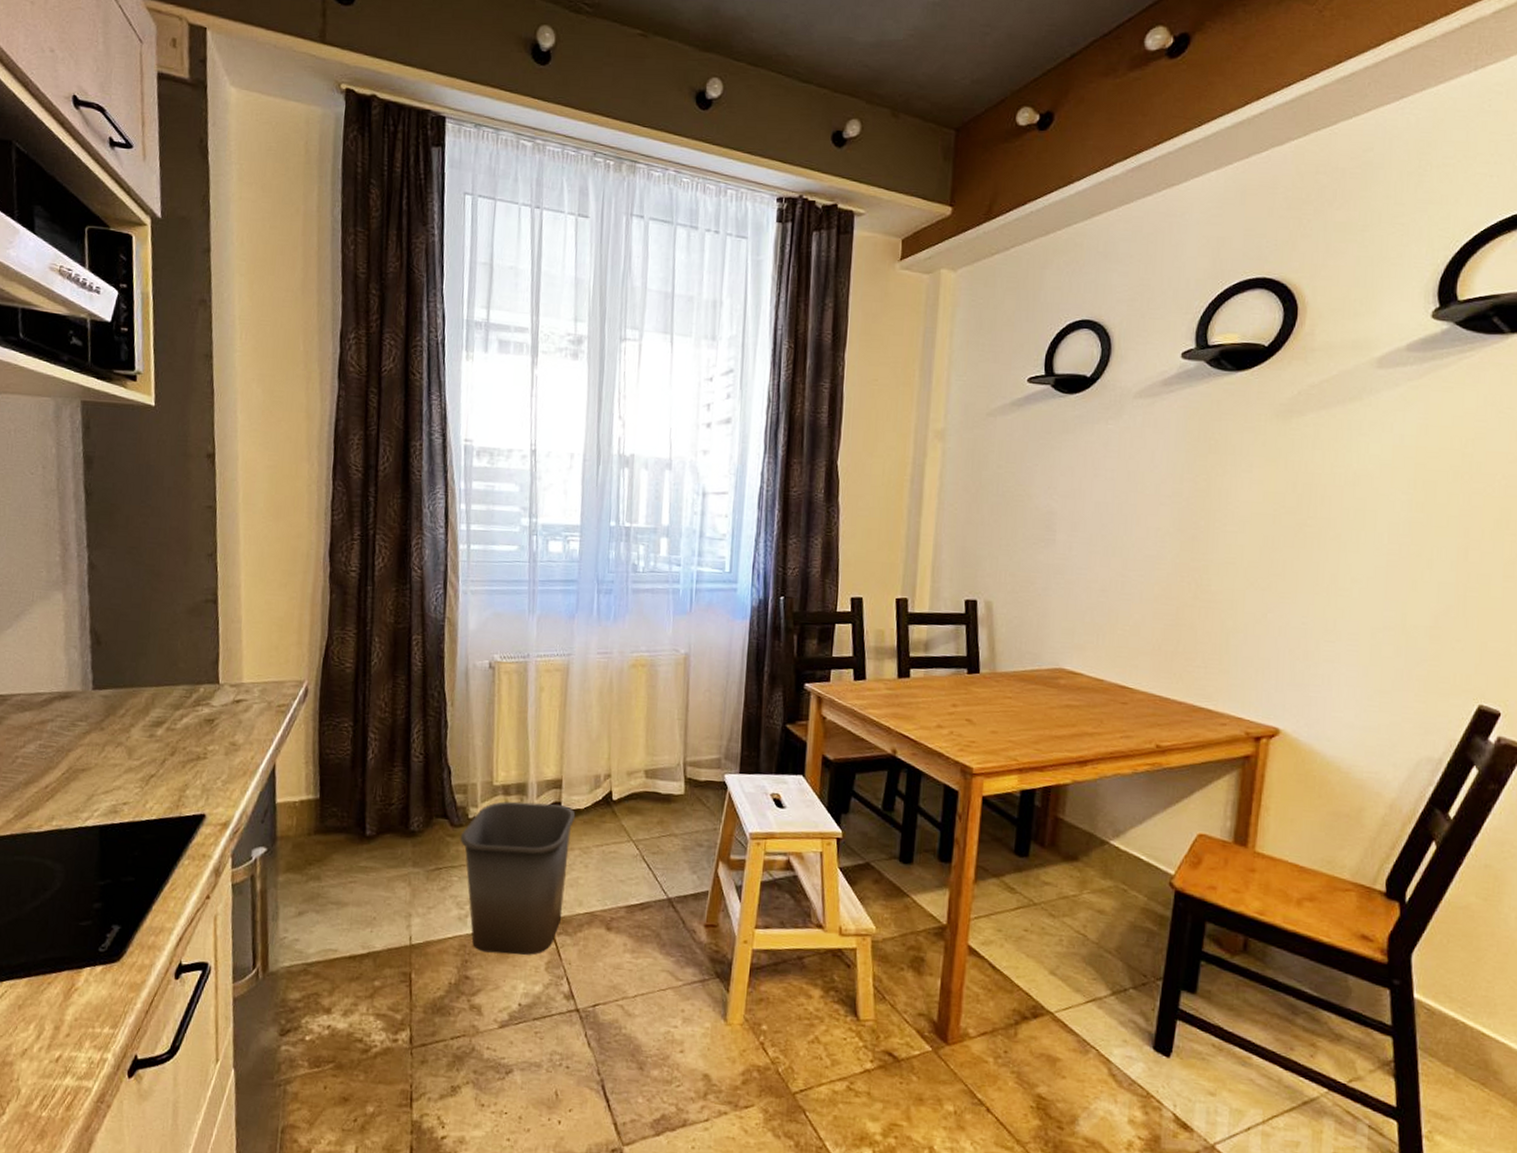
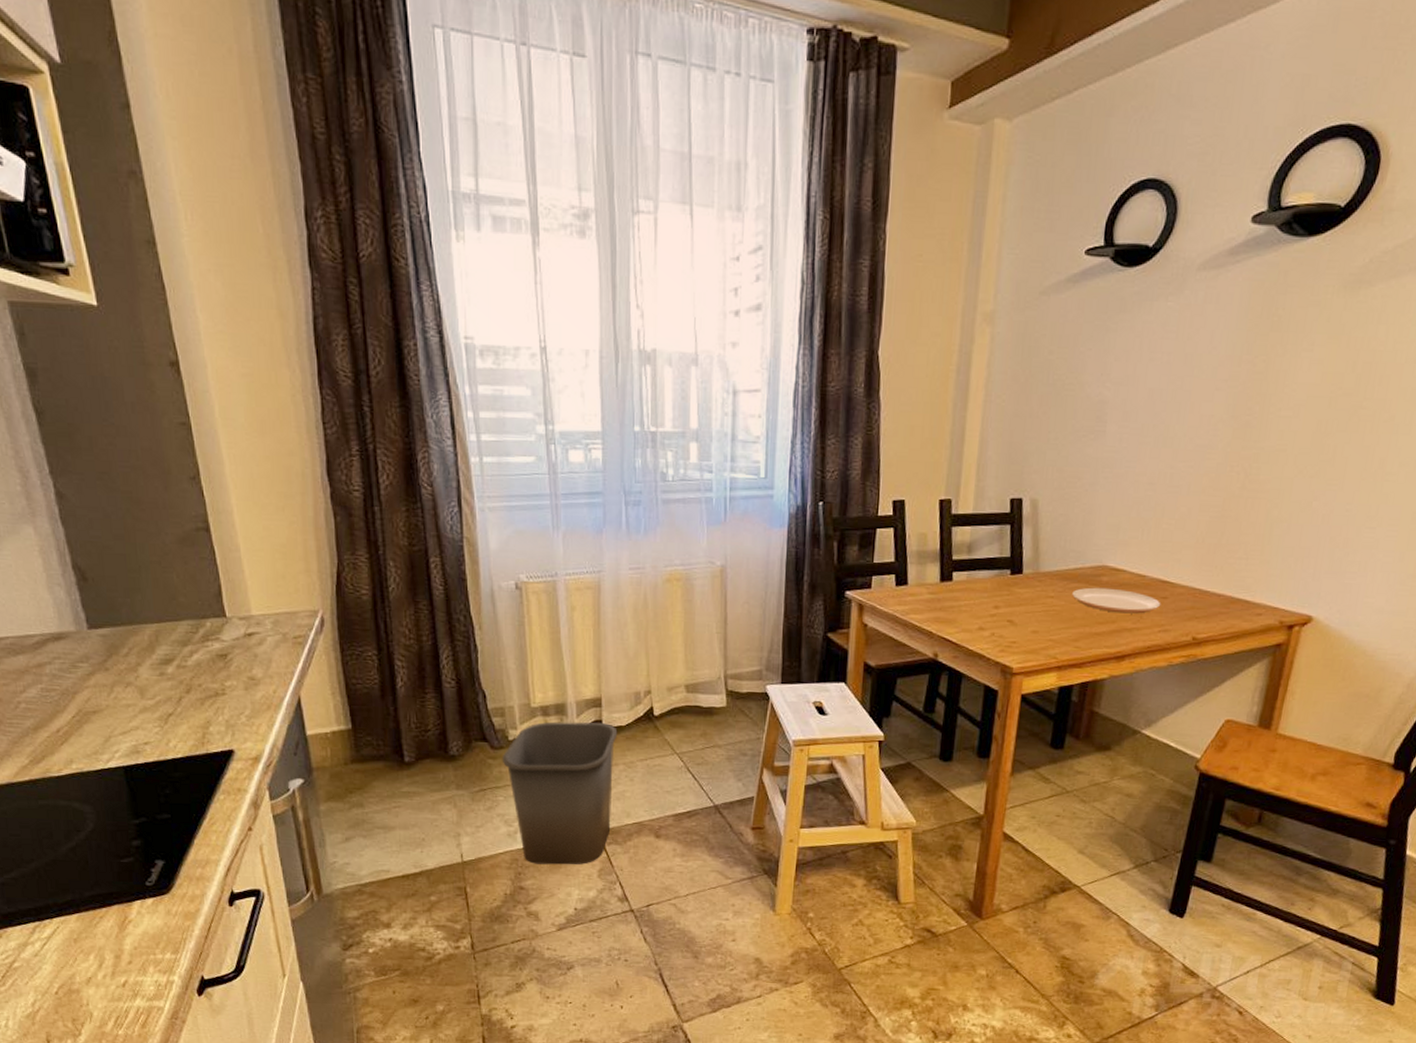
plate: none [1030,689,1121,719] -> present [1072,587,1161,614]

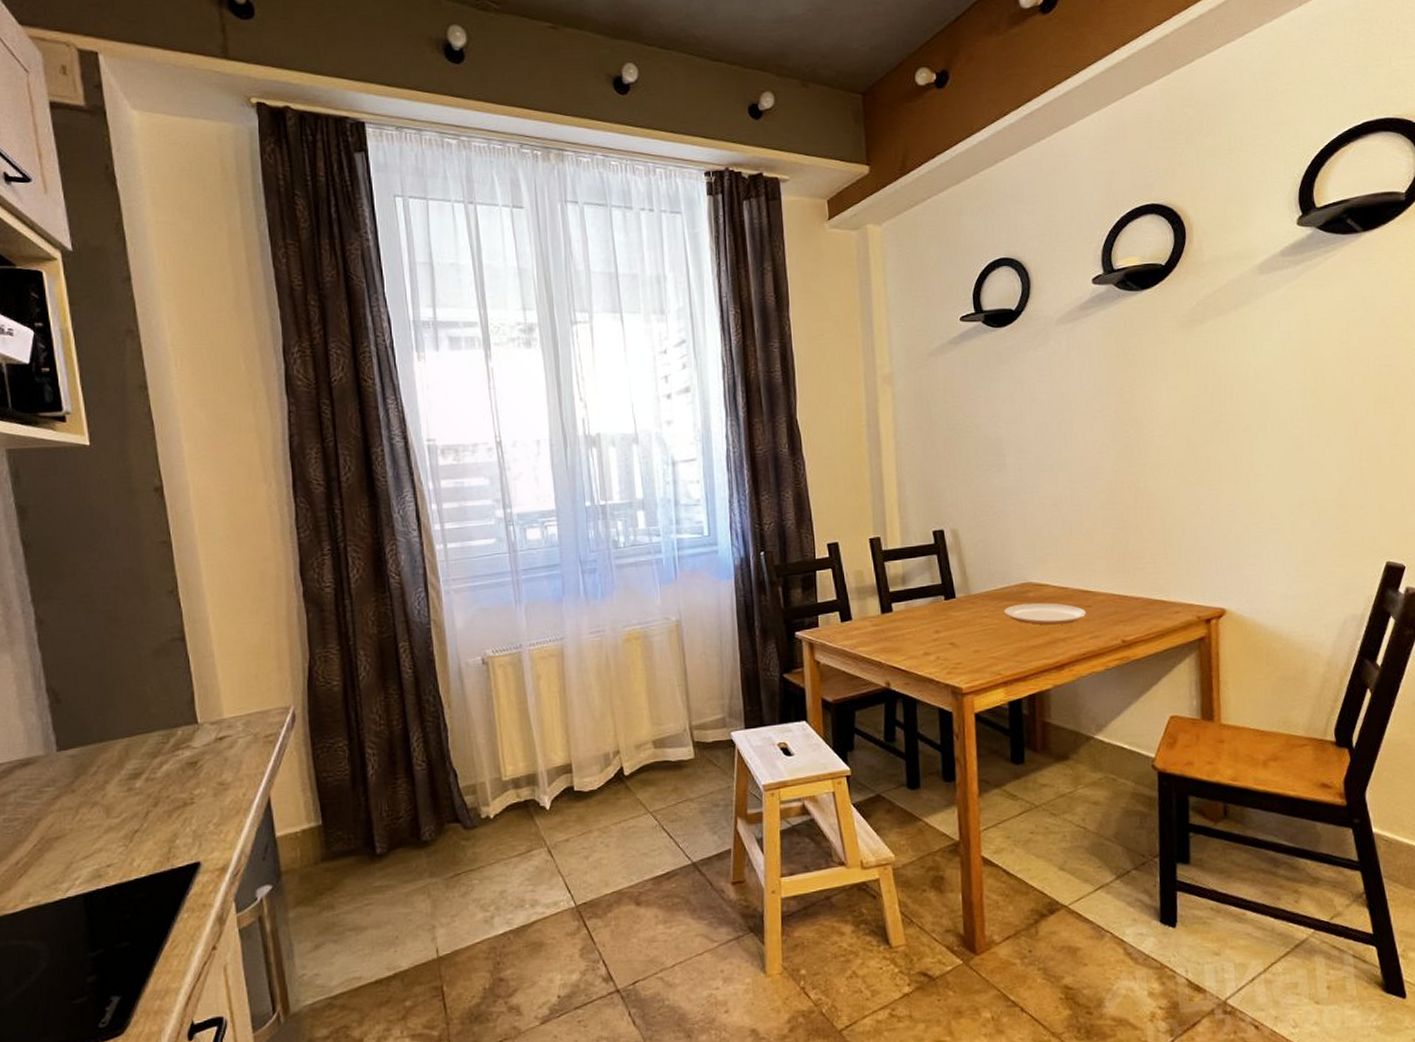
waste bin: present [502,721,618,865] -> none [475,789,590,951]

